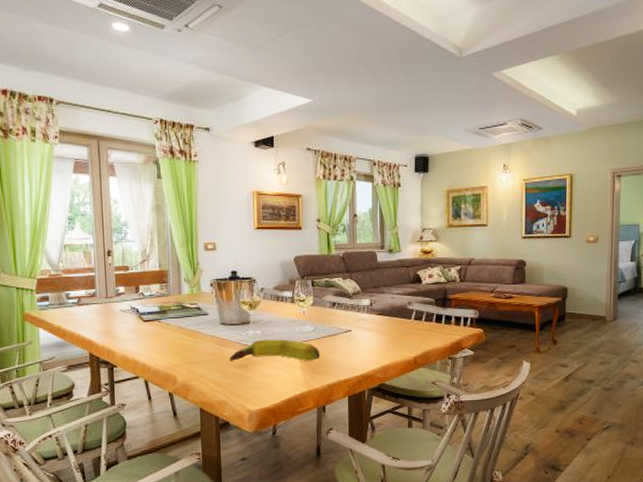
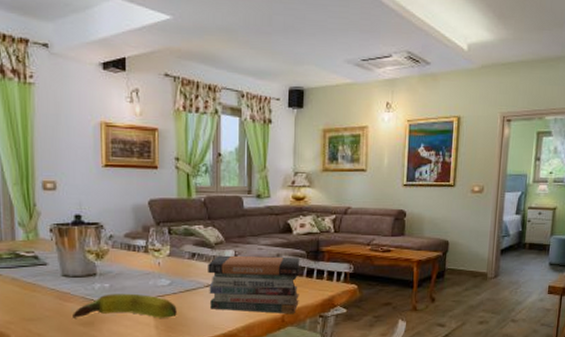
book stack: none [347,304,430,357] -> present [208,255,300,314]

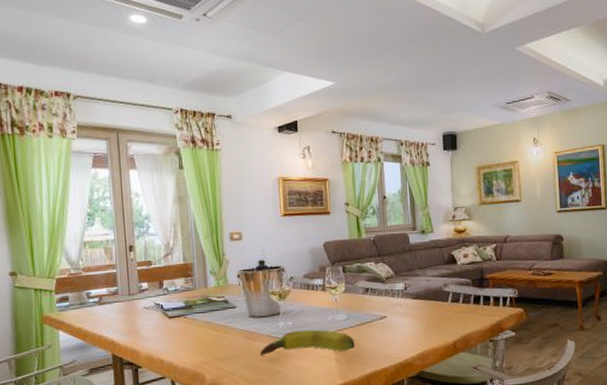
book stack: present [208,255,300,314] -> none [380,286,469,341]

